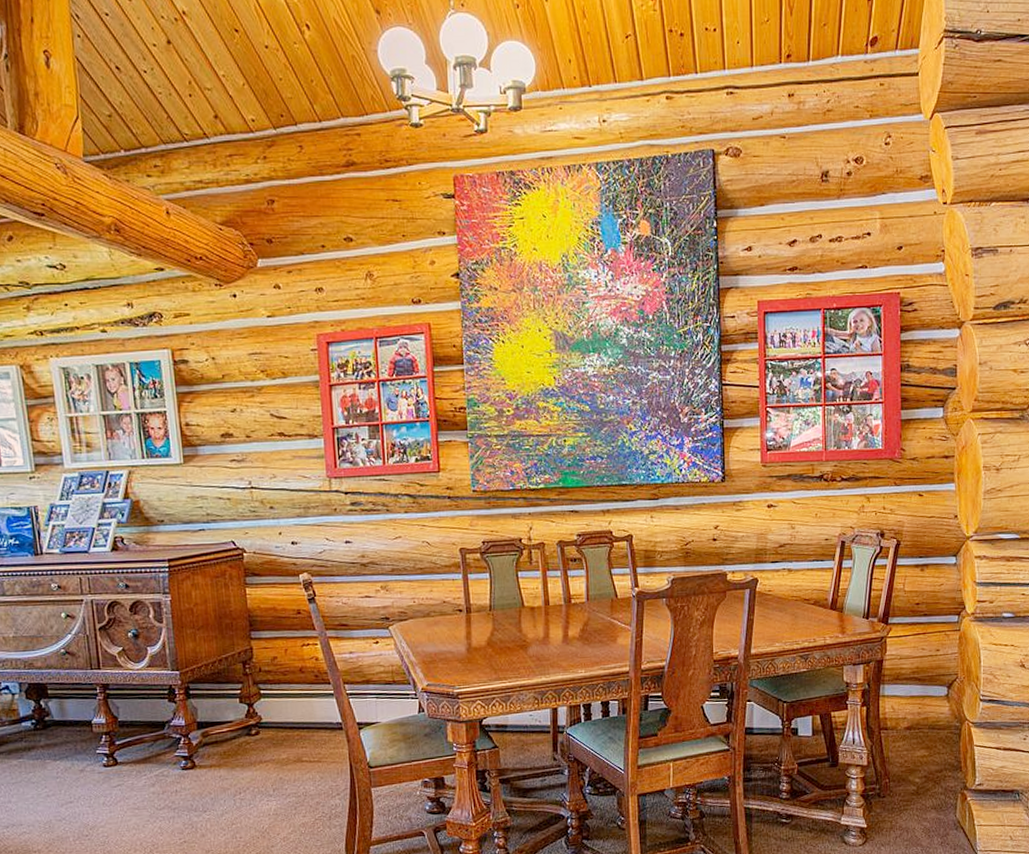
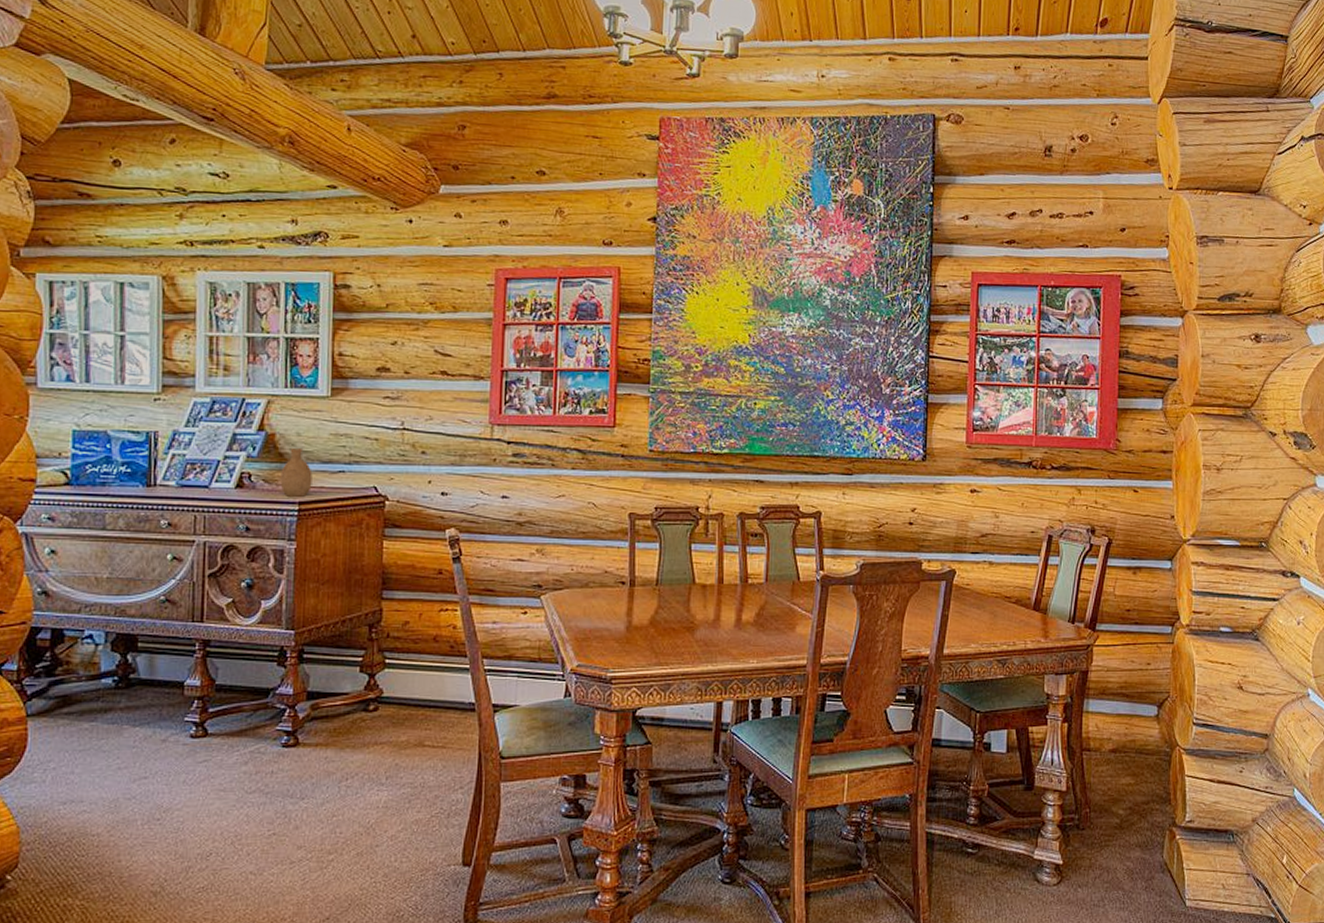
decorative vase: none [149,512,178,557] -> present [280,448,313,498]

